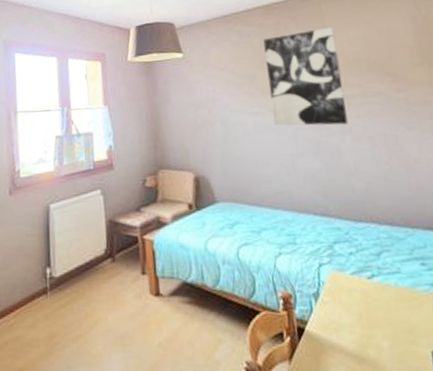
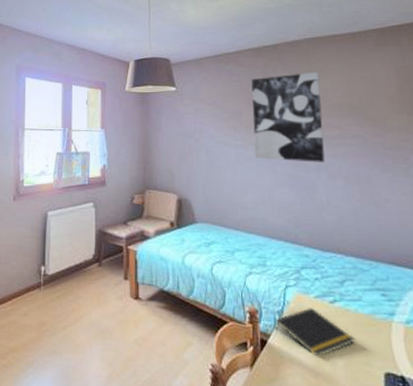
notepad: none [311,286,398,341] -> present [275,308,356,357]

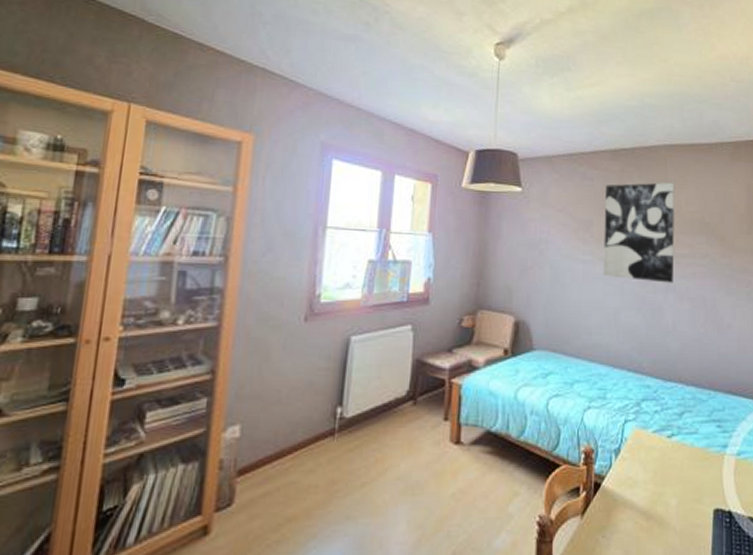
notepad: present [275,308,356,357] -> none [610,444,689,498]

